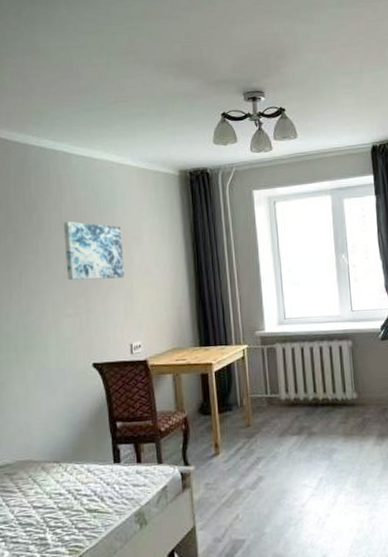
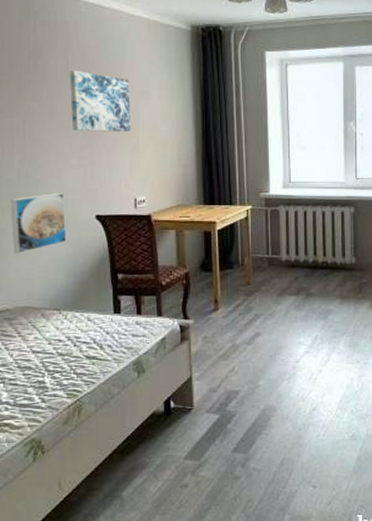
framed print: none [9,343,65,407] -> present [10,193,67,254]

